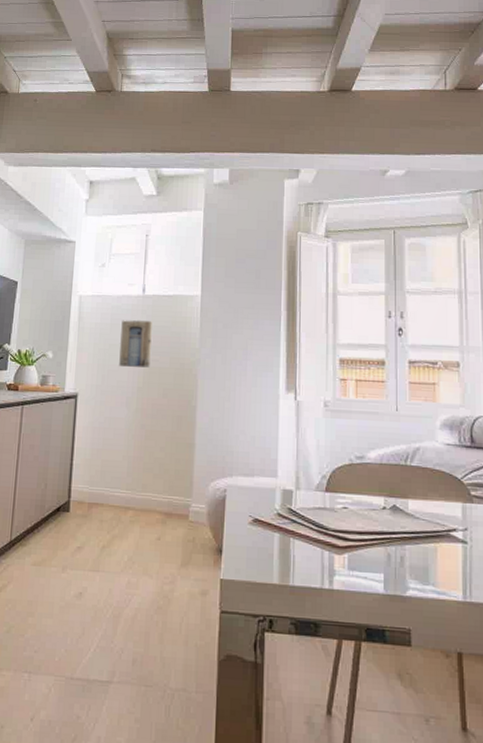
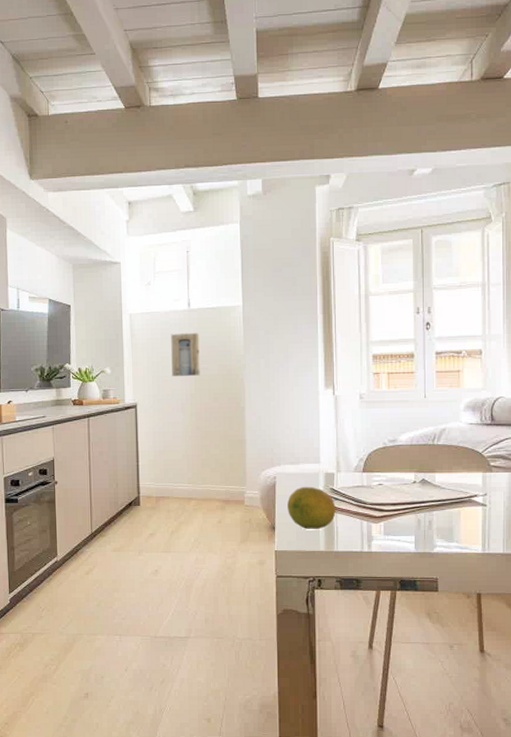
fruit: none [238,503,293,557] -> present [287,486,336,529]

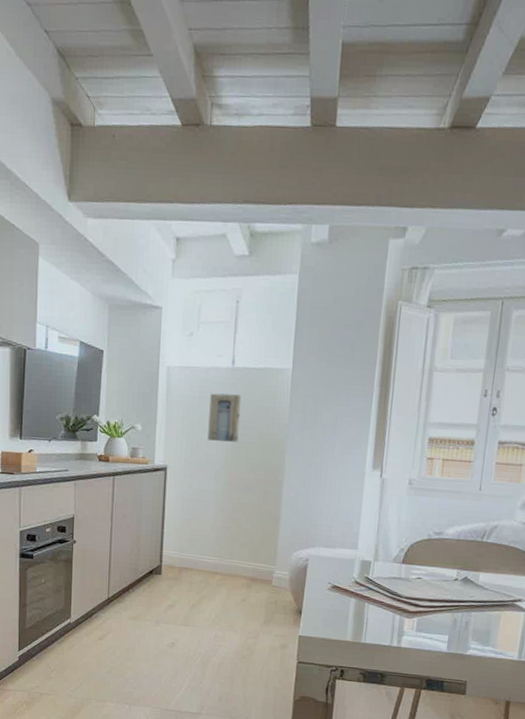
fruit: present [287,486,336,529] -> none [317,572,369,618]

